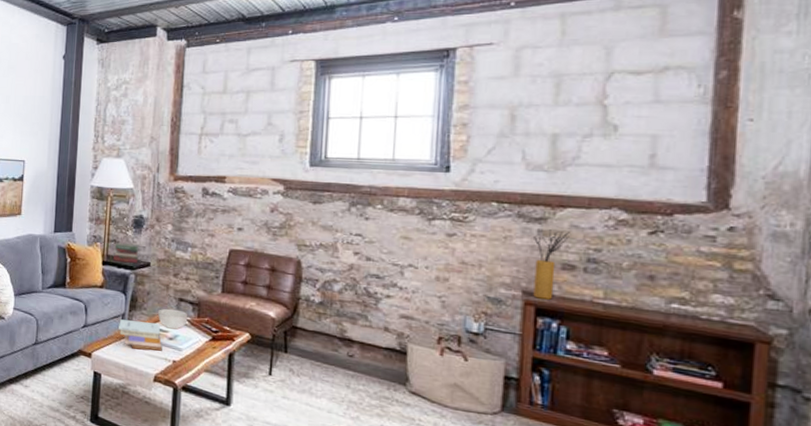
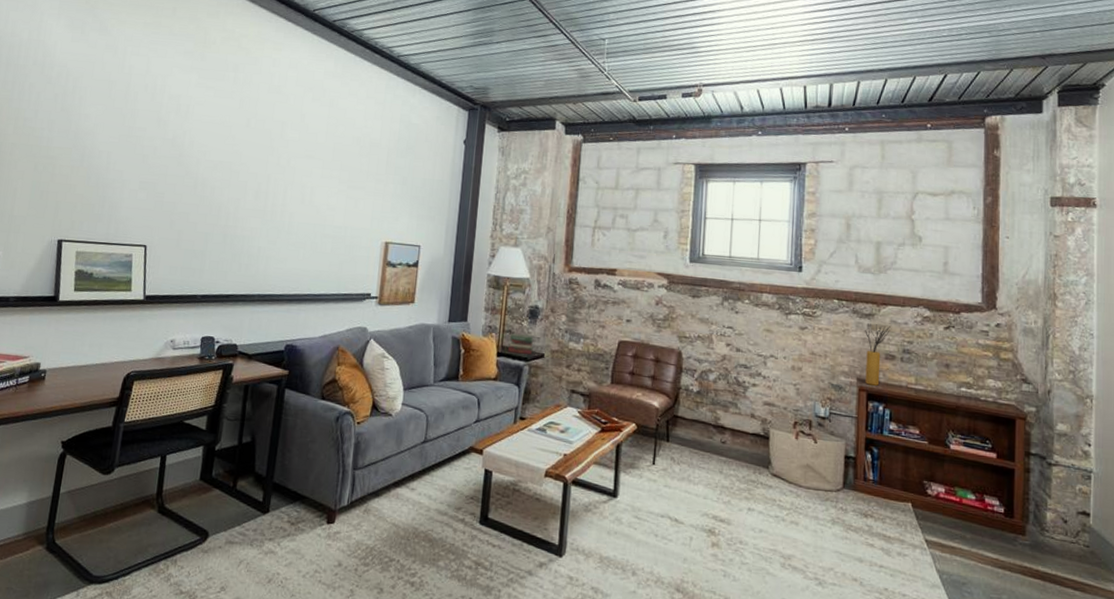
books: present [119,319,163,351] -> none [511,413,554,445]
bowl: present [157,308,188,330] -> none [550,400,580,422]

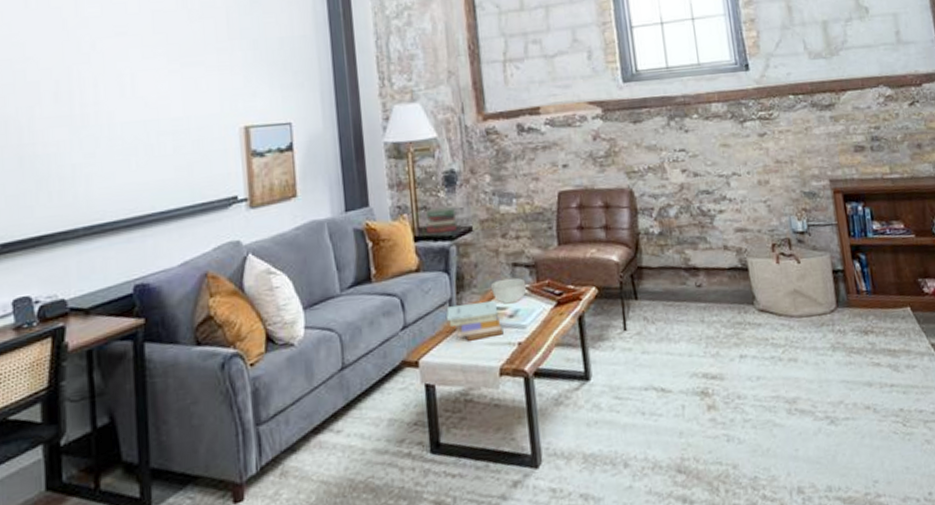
books: none [511,413,554,445] -> present [446,300,504,341]
bowl: none [550,400,580,422] -> present [490,277,527,304]
vase: present [864,323,890,387] -> none [827,113,854,186]

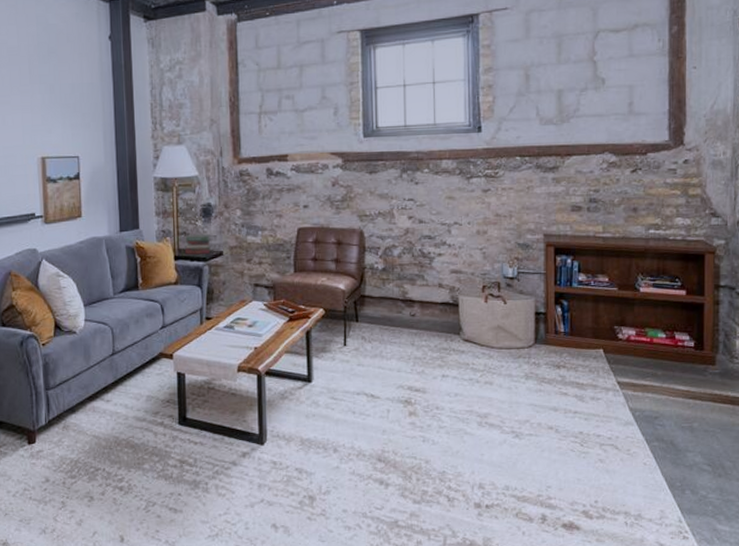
books: present [446,300,504,341] -> none [198,312,243,342]
bowl: present [490,277,527,304] -> none [234,295,265,316]

